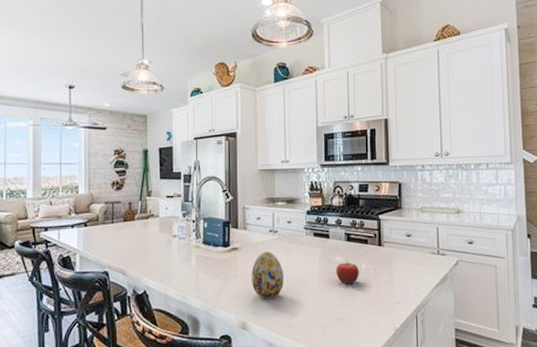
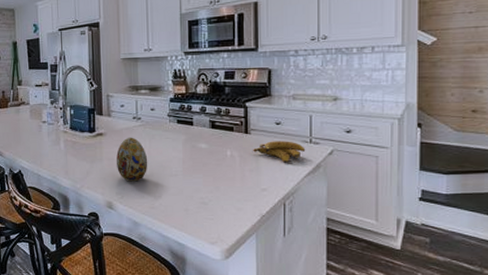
fruit: present [336,260,359,285] -> none [200,147,224,171]
banana: none [385,252,434,275] -> present [252,141,306,163]

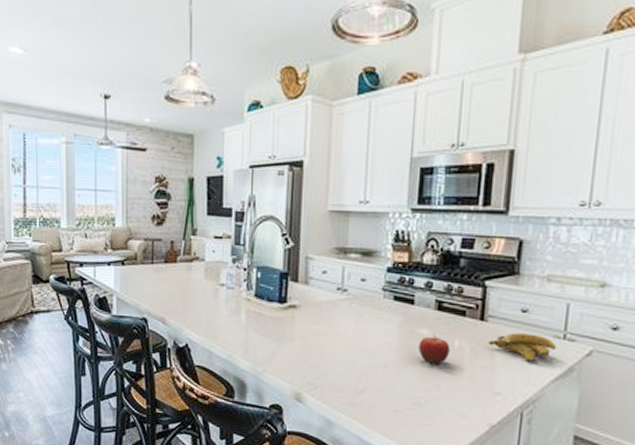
decorative egg: present [116,137,148,182] -> none [311,313,352,370]
fruit: none [200,147,224,171] -> present [418,334,450,365]

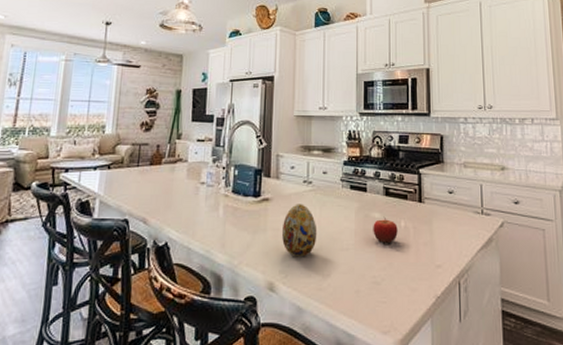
decorative egg: none [311,313,352,370] -> present [282,204,317,257]
banana: present [487,332,557,362] -> none [426,211,478,236]

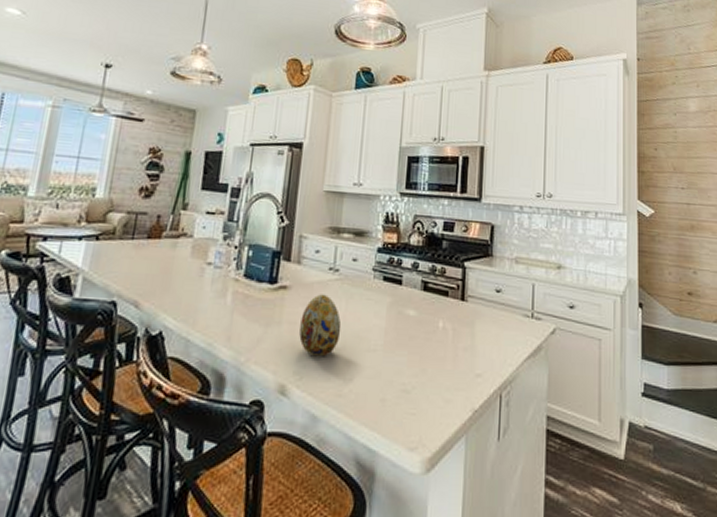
fruit: present [373,216,398,244] -> none [406,314,435,347]

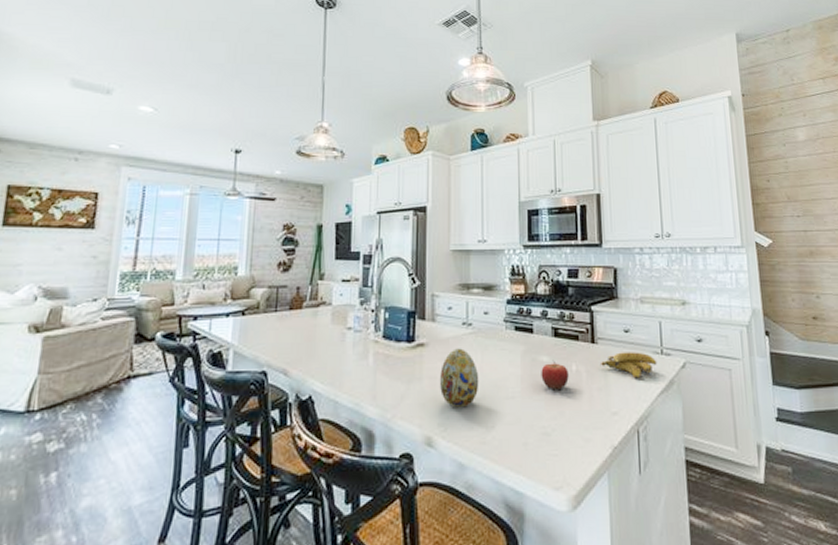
fruit: none [406,314,435,347] -> present [541,360,569,391]
banana: none [467,312,527,342] -> present [600,352,657,379]

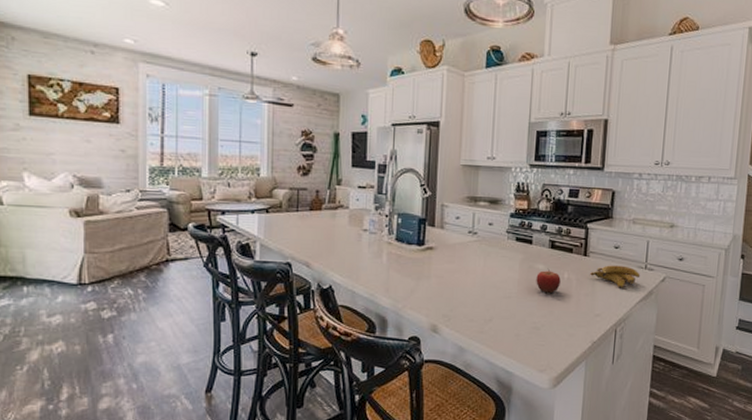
decorative egg: present [440,348,479,408] -> none [446,253,481,303]

